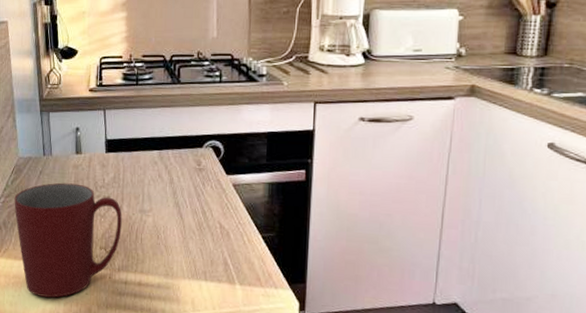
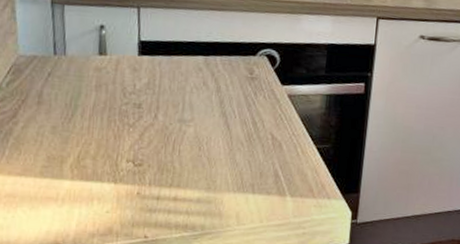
mug: present [14,182,122,298] -> none [9,87,157,218]

